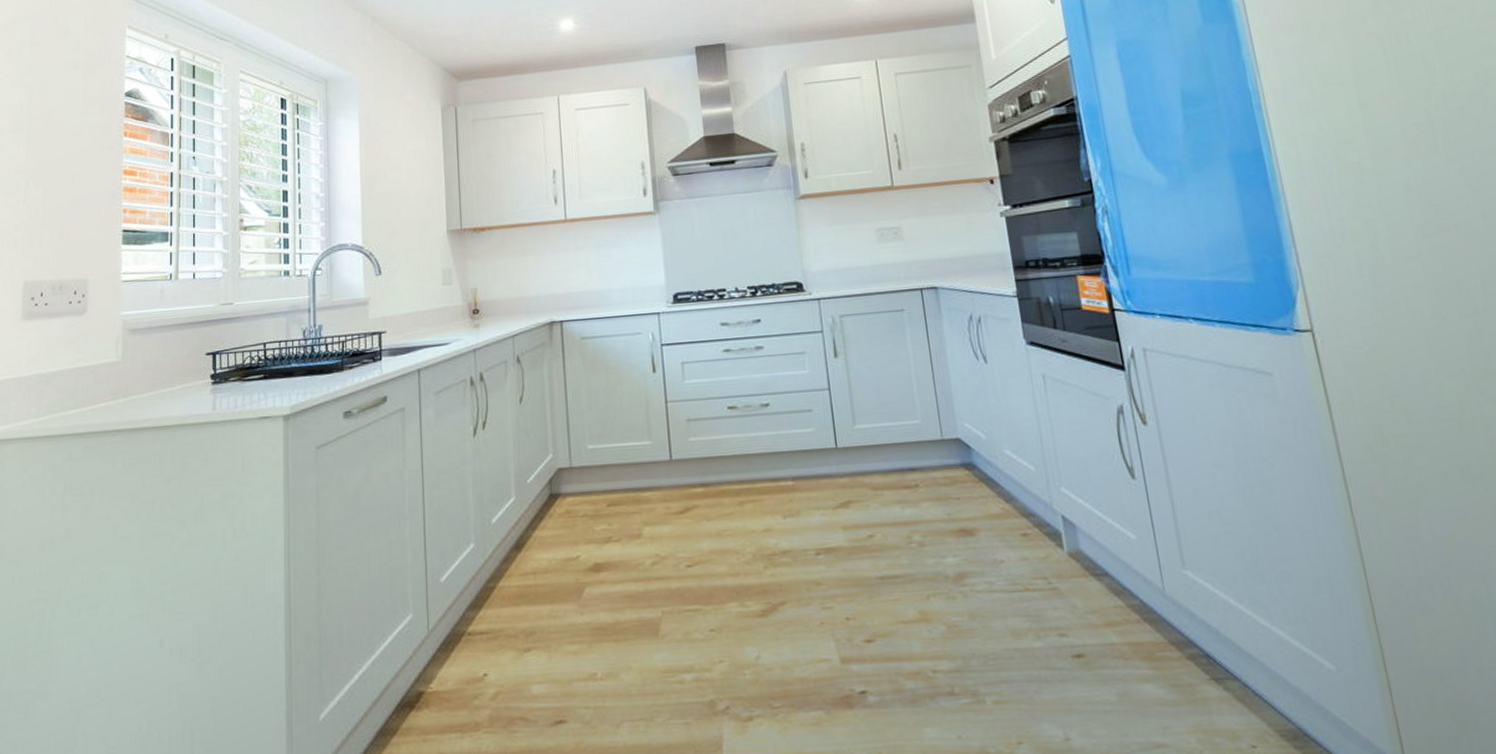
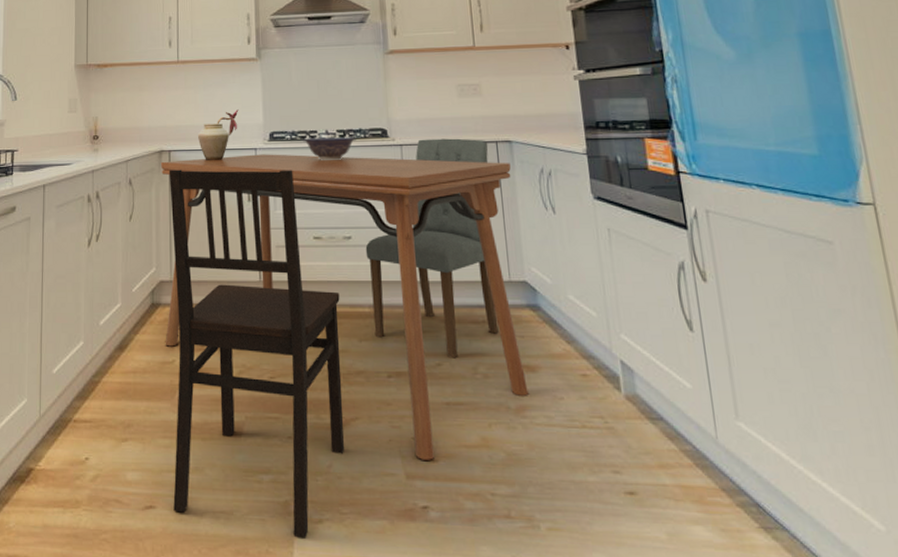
dining table: none [553,311,967,641] -> present [161,154,528,460]
dining chair: none [561,334,774,739] -> present [168,169,345,538]
vase: none [592,270,638,330] -> present [197,110,239,160]
decorative bowl: none [710,293,769,322] -> present [303,137,356,160]
dining chair: none [785,287,933,529] -> present [365,138,499,359]

